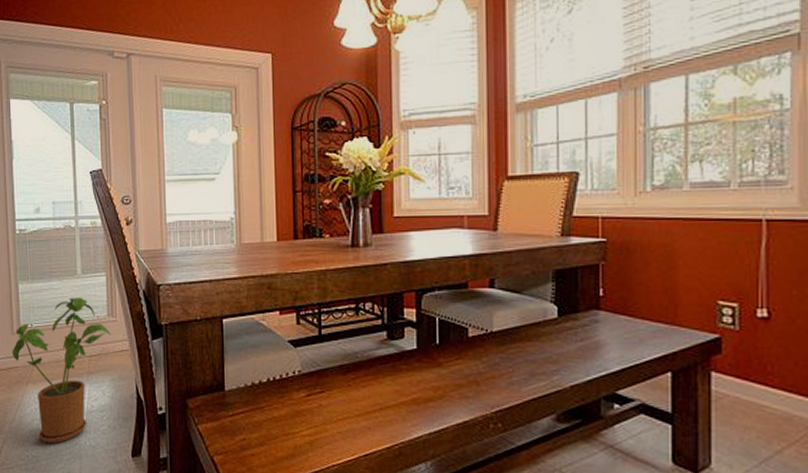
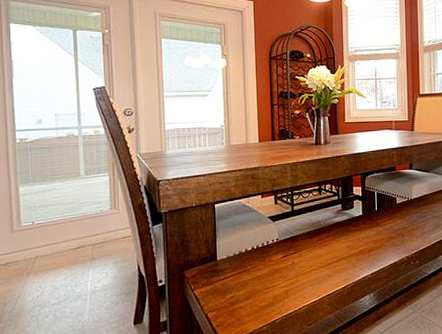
house plant: present [12,297,112,444] -> none [12,195,115,325]

